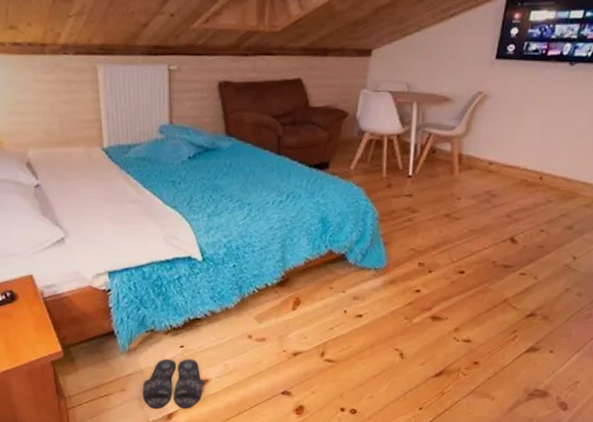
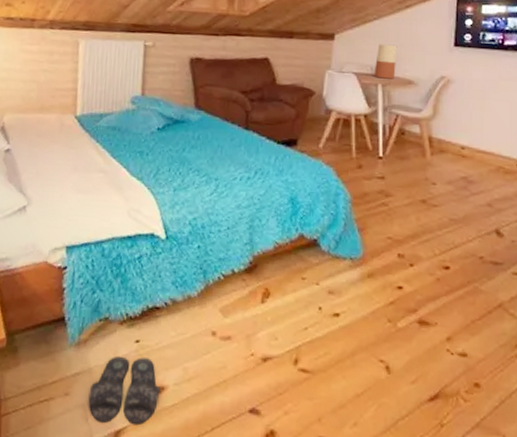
vase: none [409,59,437,97] -> present [374,44,398,79]

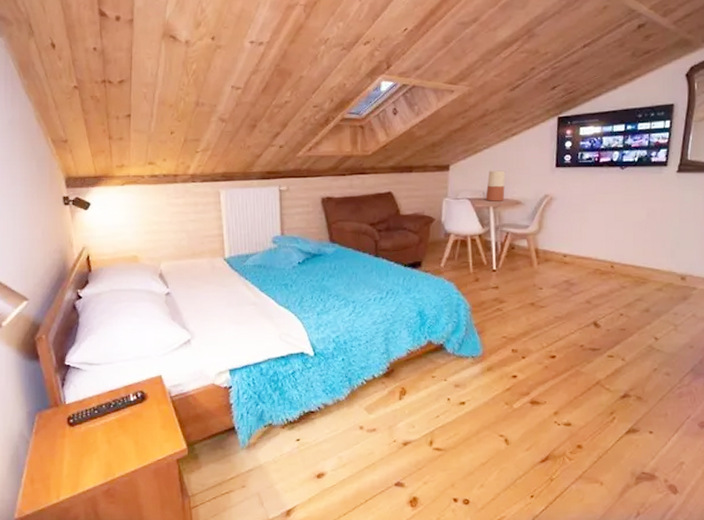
slippers: present [88,355,161,426] -> none [262,452,321,505]

